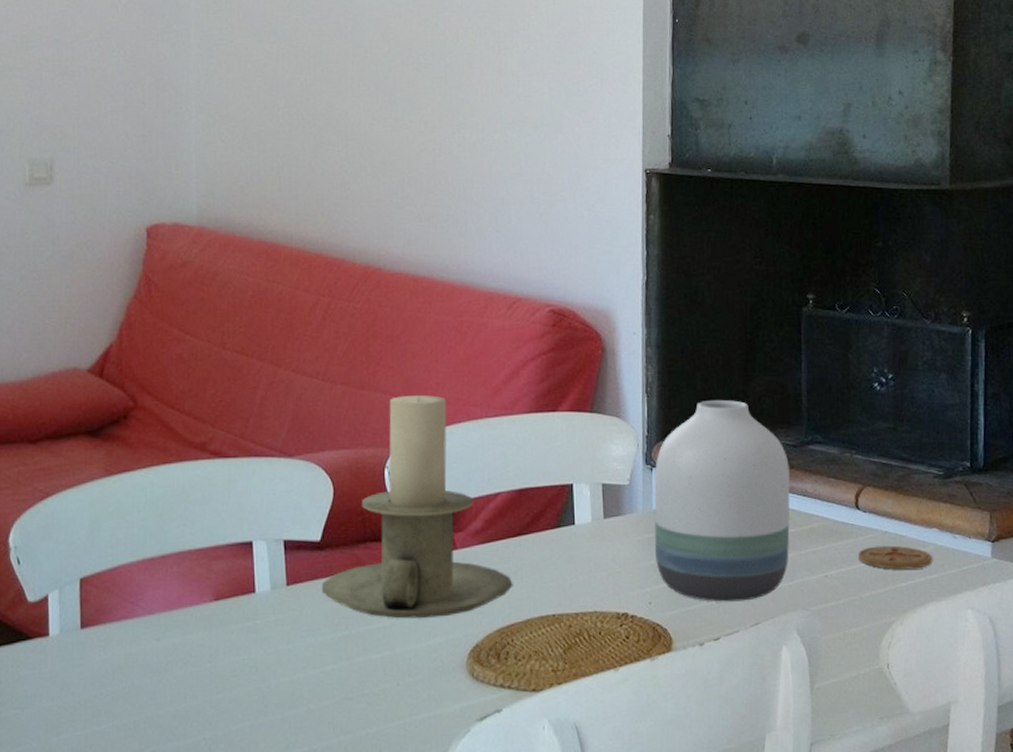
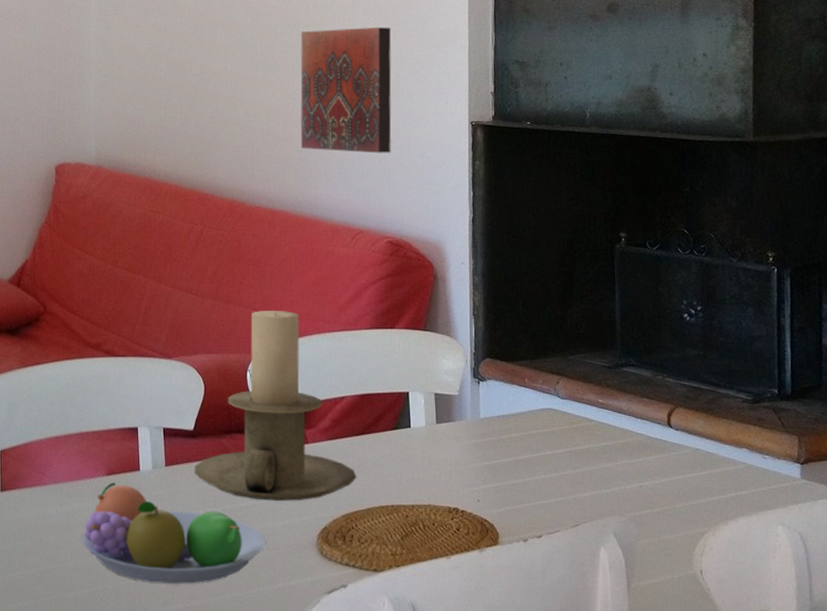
fruit bowl: none [182,608,407,725] -> present [80,482,266,584]
decorative tile: none [448,58,555,208] -> present [300,27,392,153]
vase: present [654,399,790,602] -> none [481,323,606,504]
coaster: present [858,545,933,570] -> none [671,461,743,485]

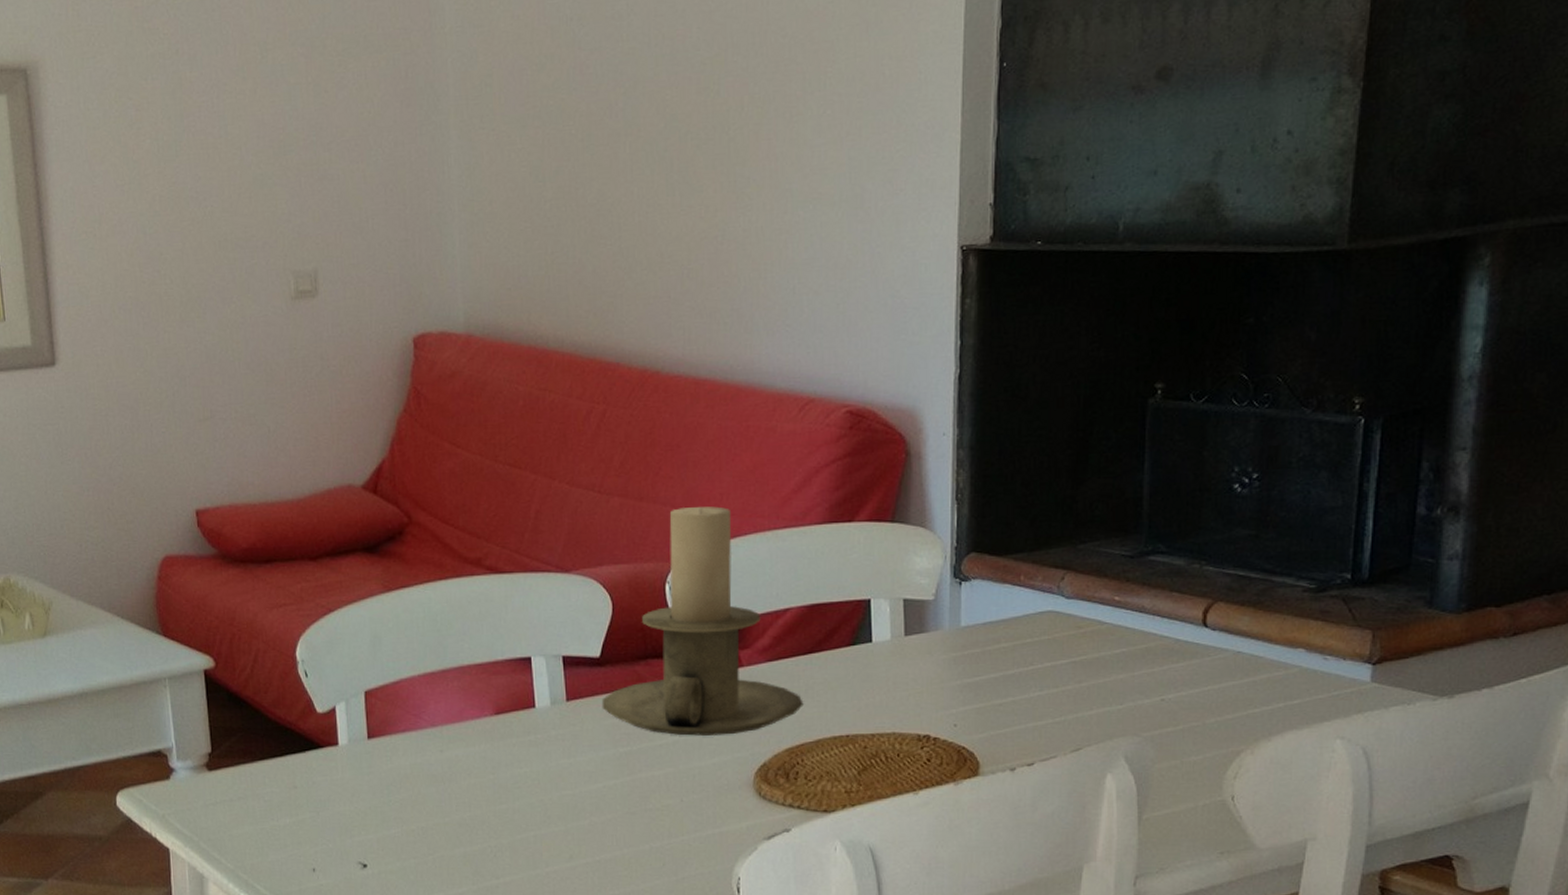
fruit bowl: present [80,482,266,584] -> none [466,723,691,835]
decorative tile: present [300,27,392,153] -> none [732,122,855,297]

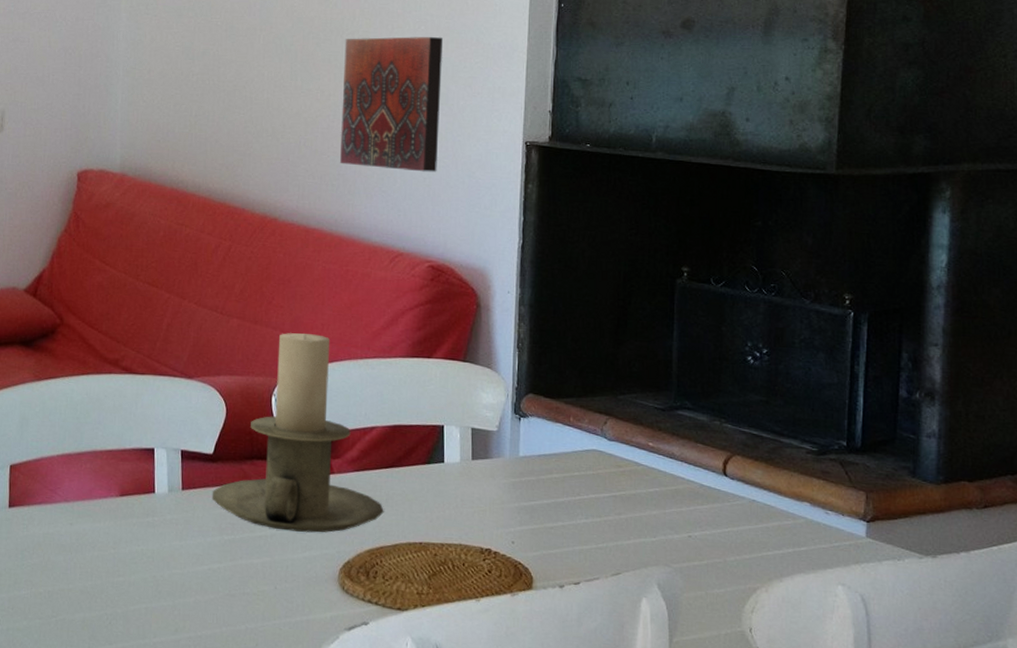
decorative tile: none [732,122,855,297] -> present [340,37,442,172]

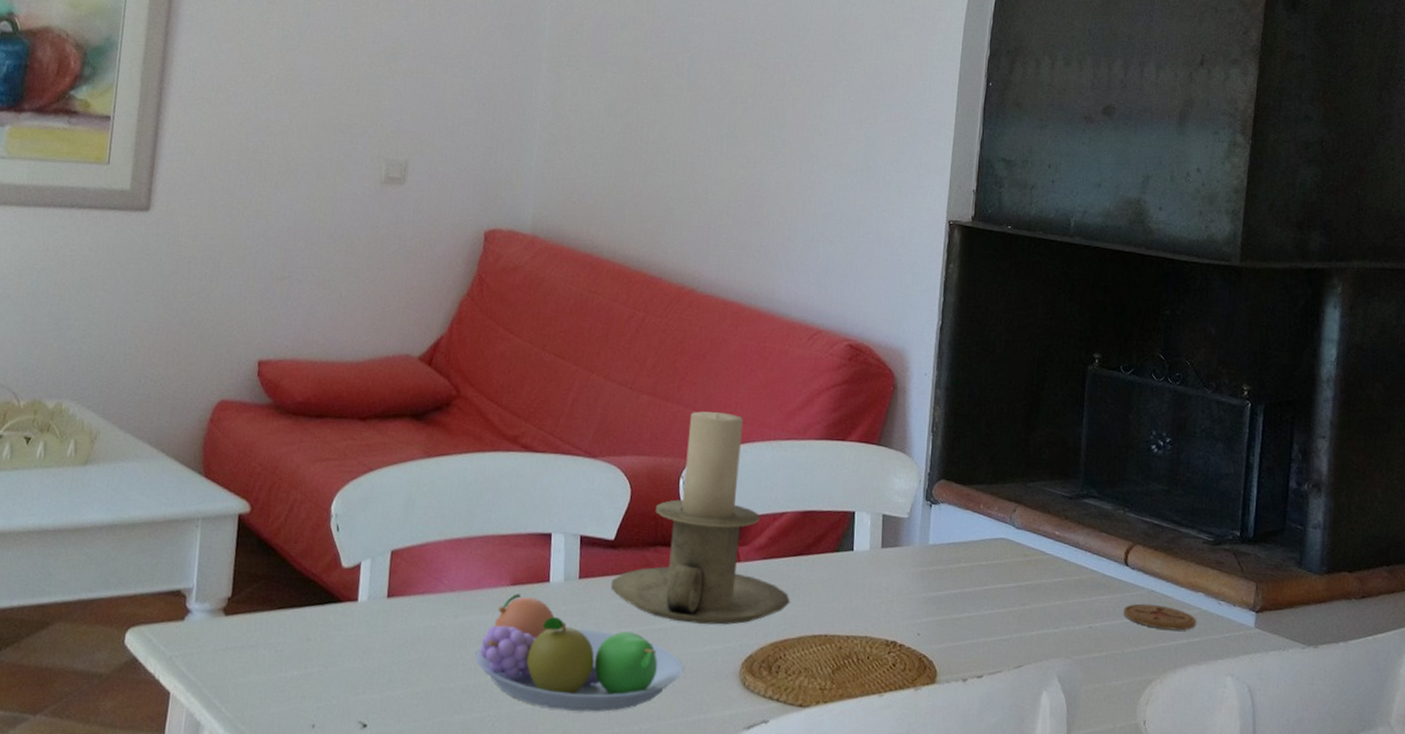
fruit bowl: none [90,504,284,613] -> present [475,594,683,712]
decorative tile: present [340,37,442,172] -> none [763,105,872,248]
coaster: none [724,513,803,540] -> present [1124,603,1197,631]

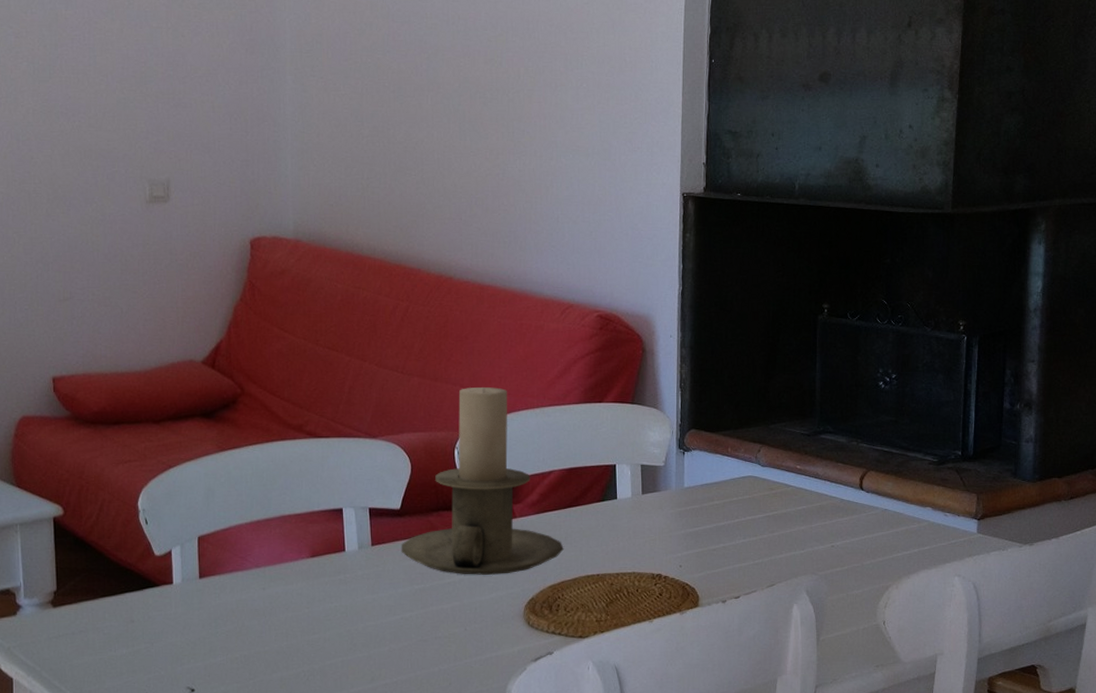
fruit bowl: present [475,594,683,712] -> none [284,564,473,660]
coaster: present [1124,603,1197,631] -> none [861,521,926,542]

